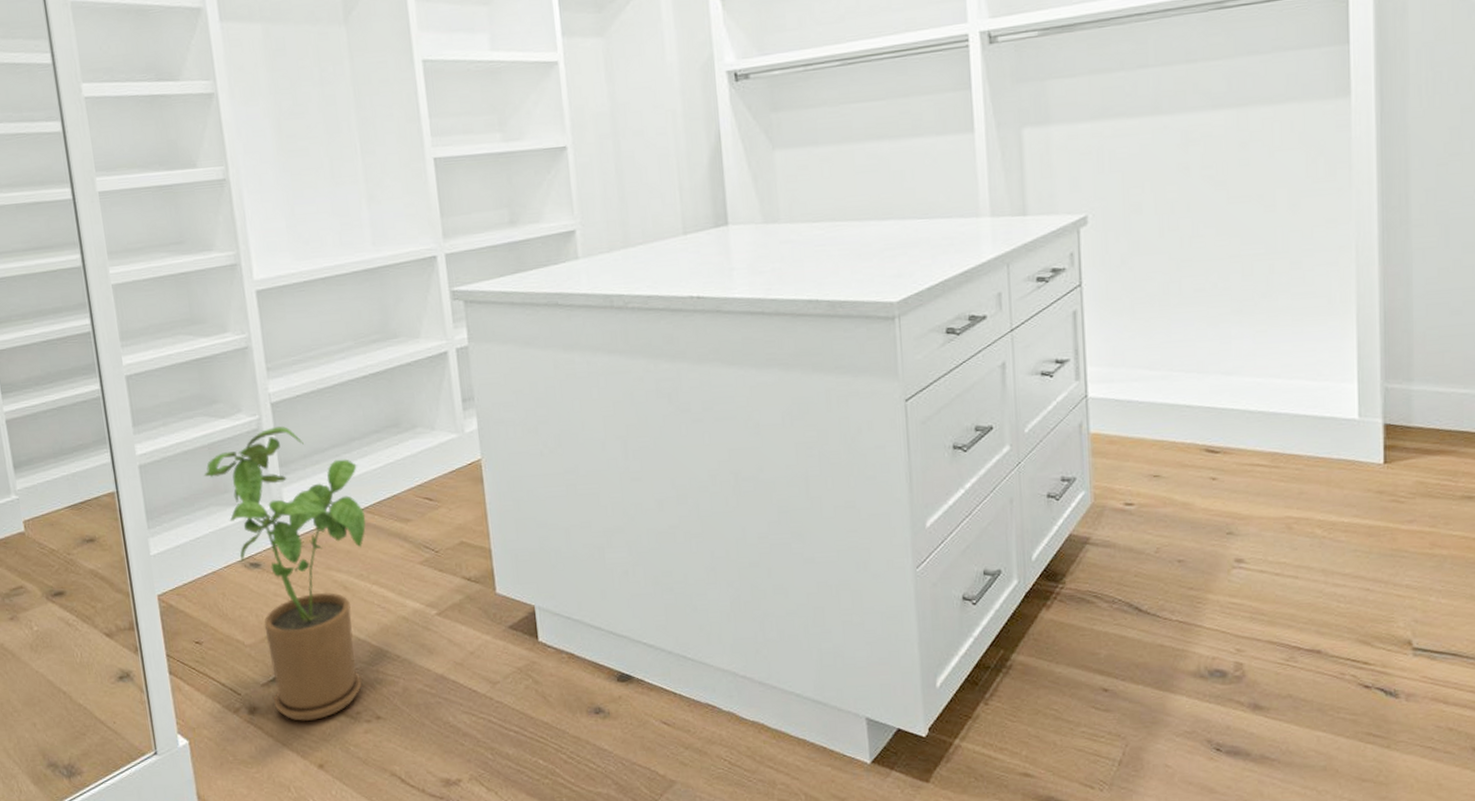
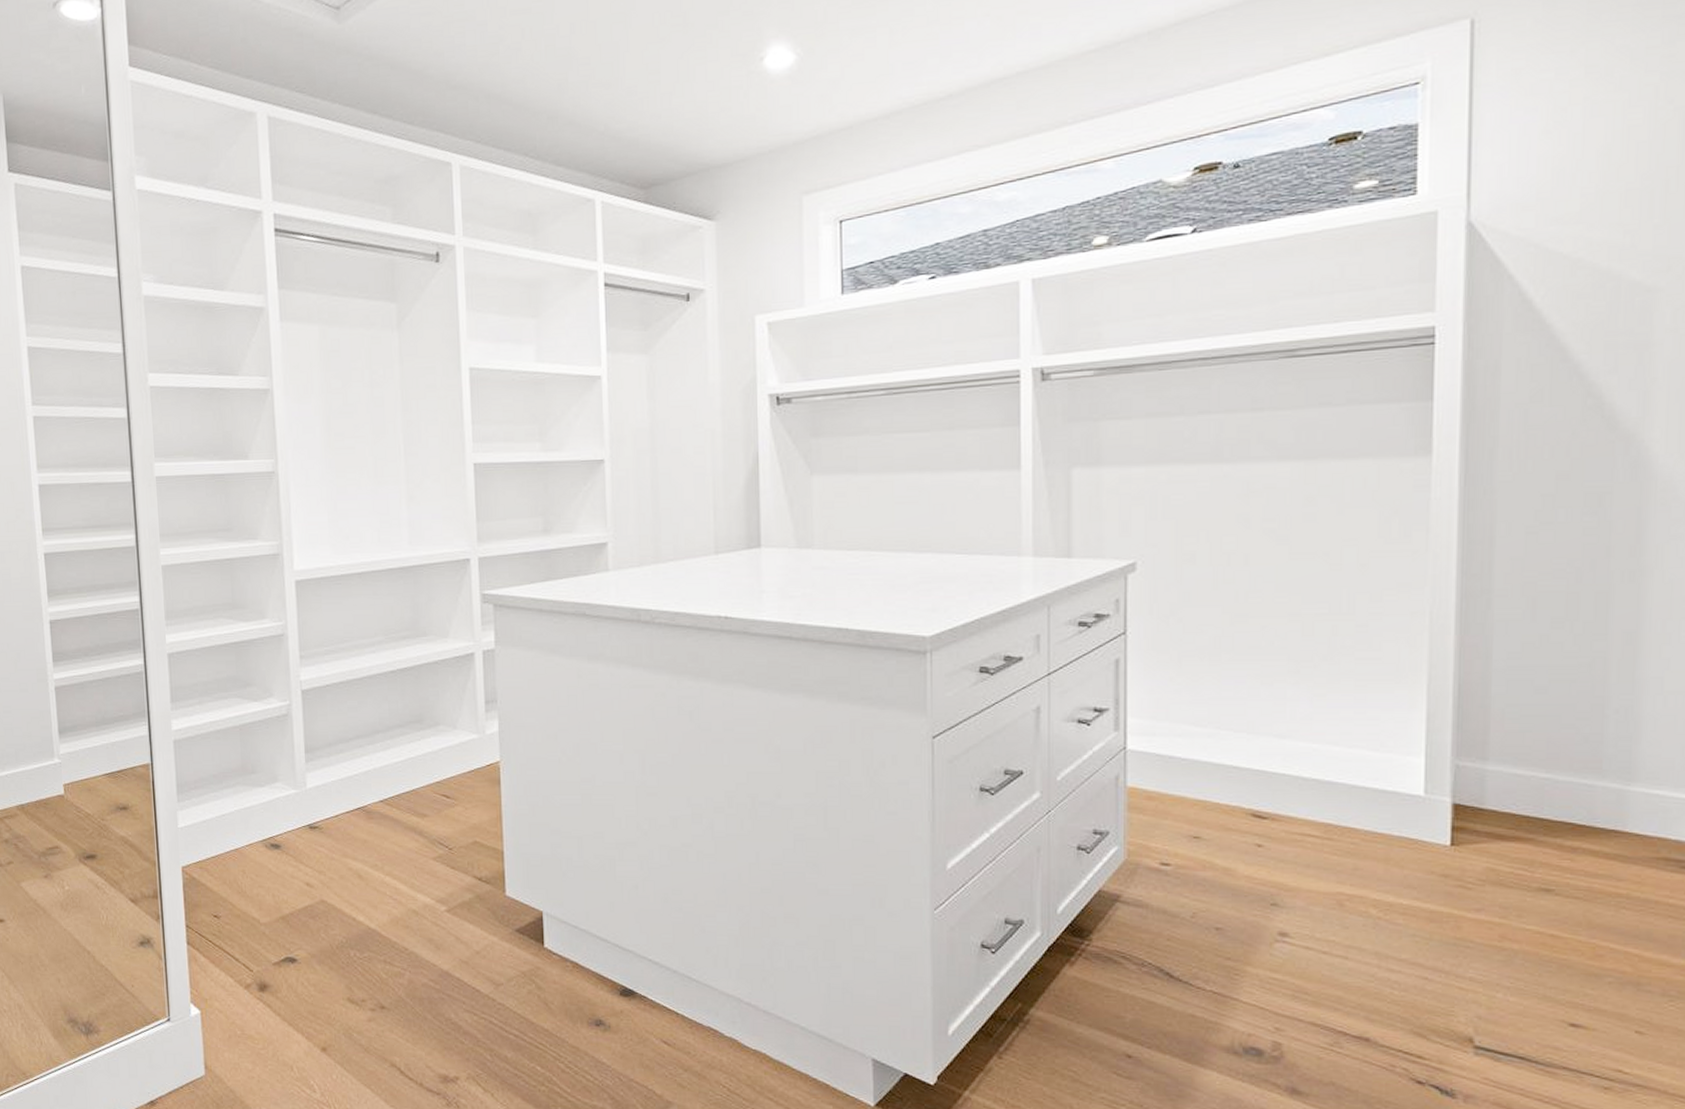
house plant: present [204,426,366,721] -> none [233,714,384,1004]

